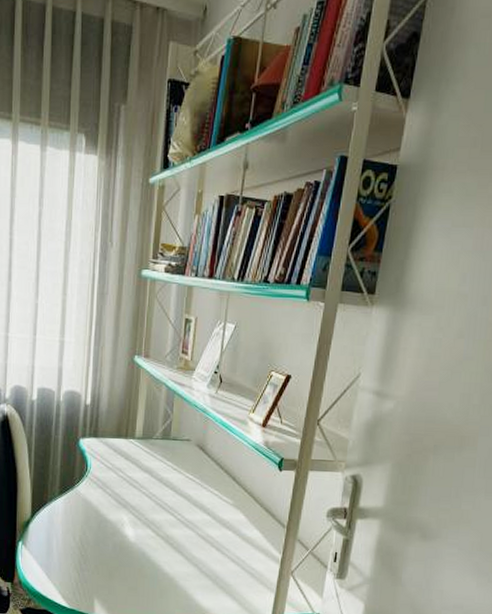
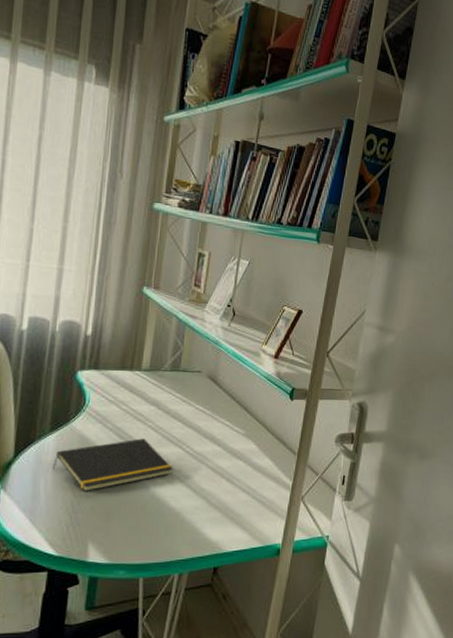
notepad: none [62,504,167,553] -> present [52,438,175,492]

